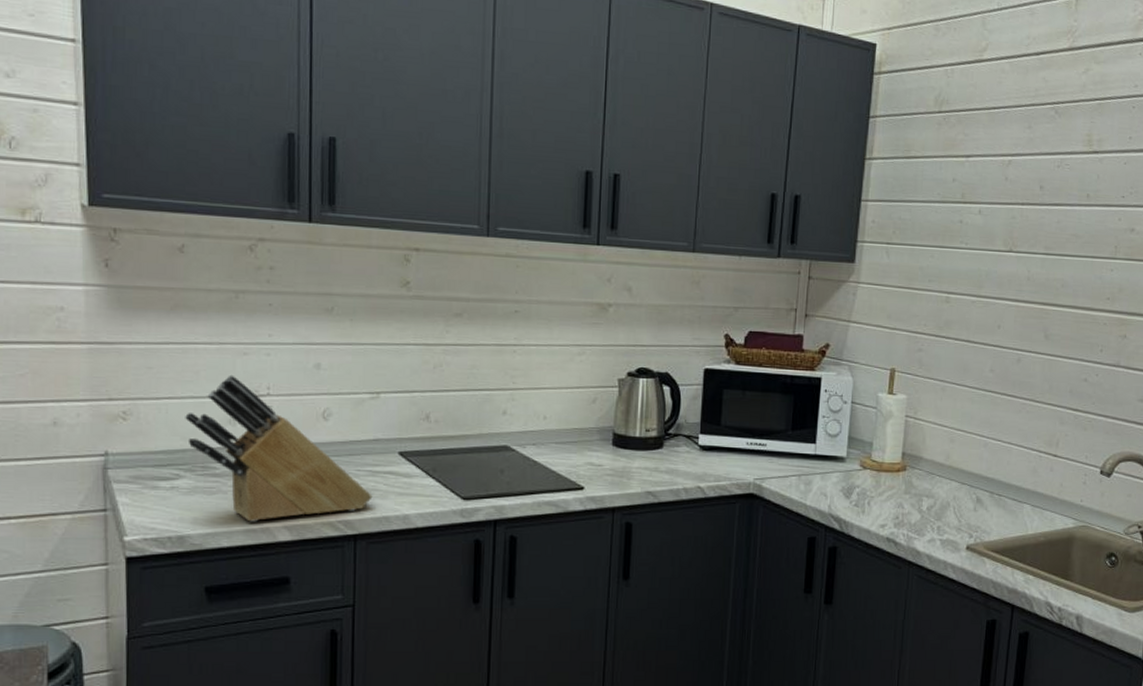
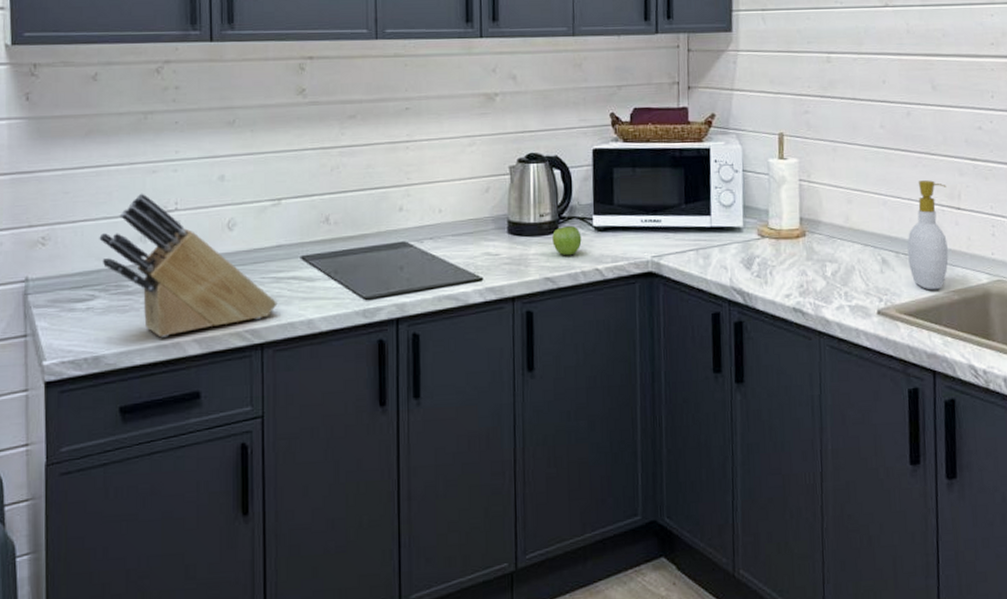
fruit: none [657,442,686,472] -> present [552,225,582,256]
soap bottle: none [1001,426,1047,531] -> present [907,180,949,290]

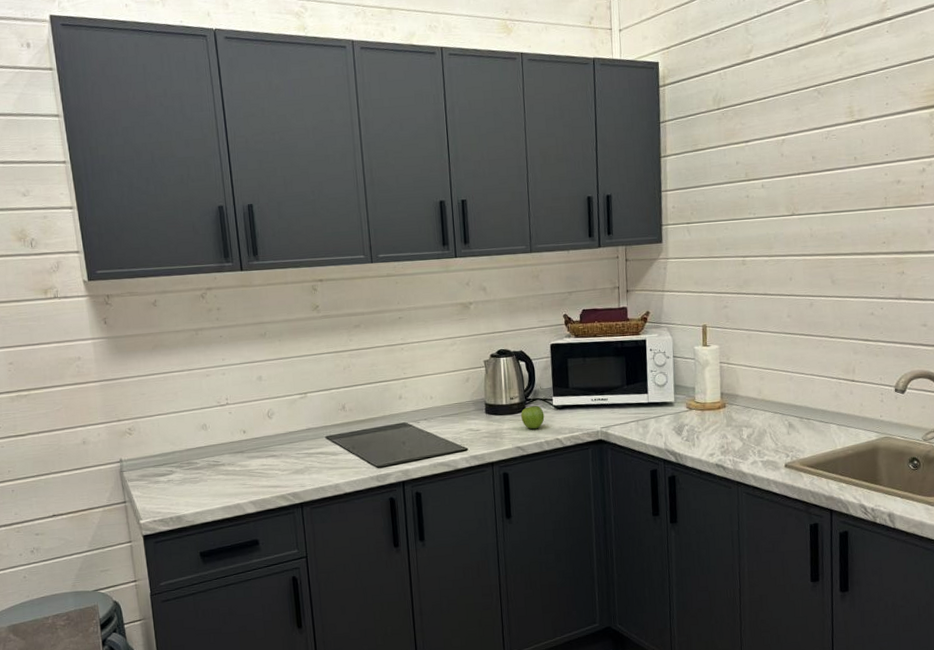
knife block: present [99,193,278,338] -> none [171,392,311,501]
soap bottle: present [907,180,949,290] -> none [809,358,844,447]

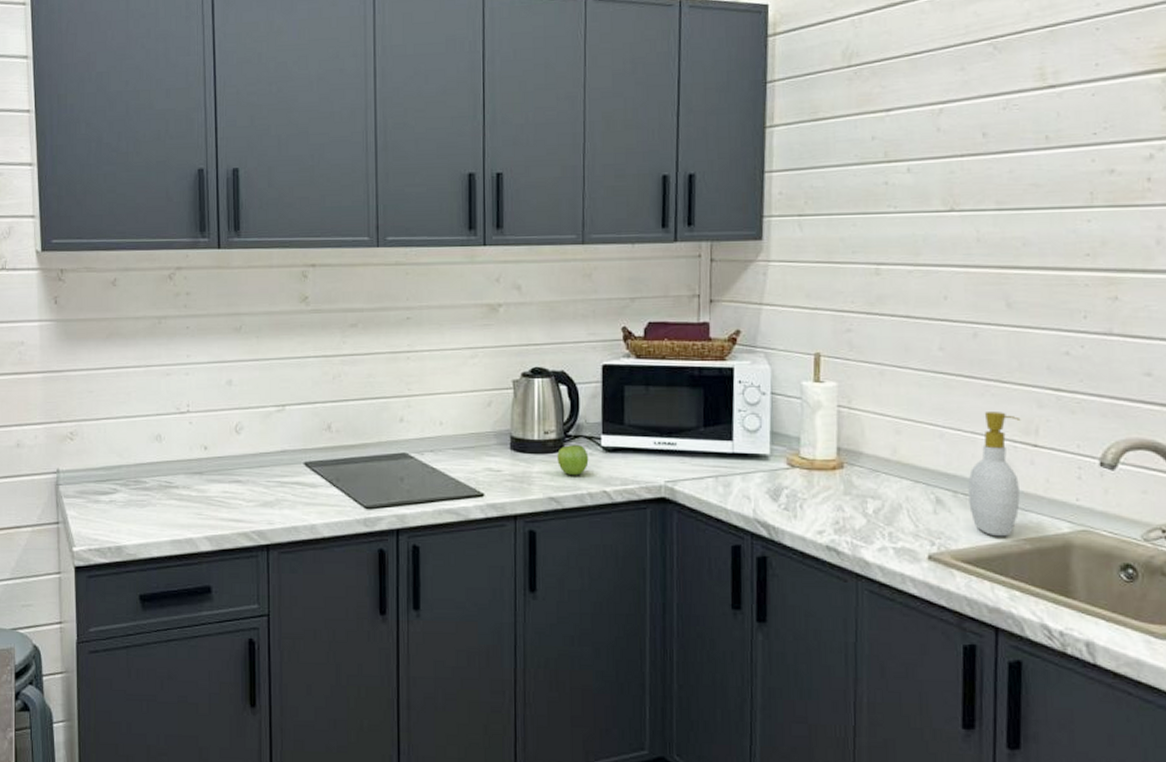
soap bottle: none [809,358,844,447] -> present [968,412,1021,537]

